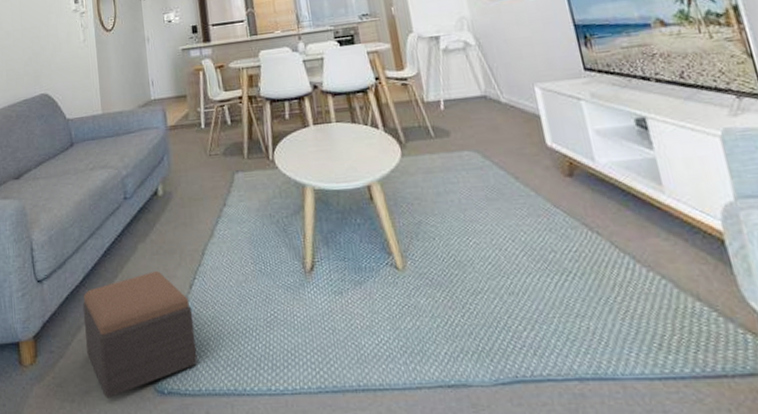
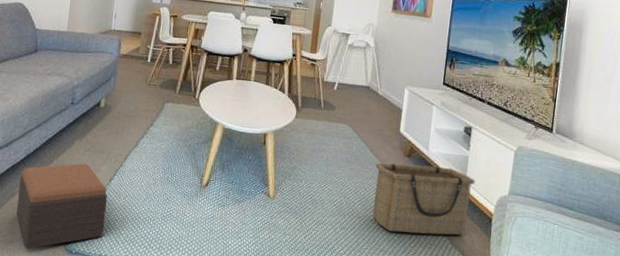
basket: none [528,180,690,286] -> present [373,163,475,235]

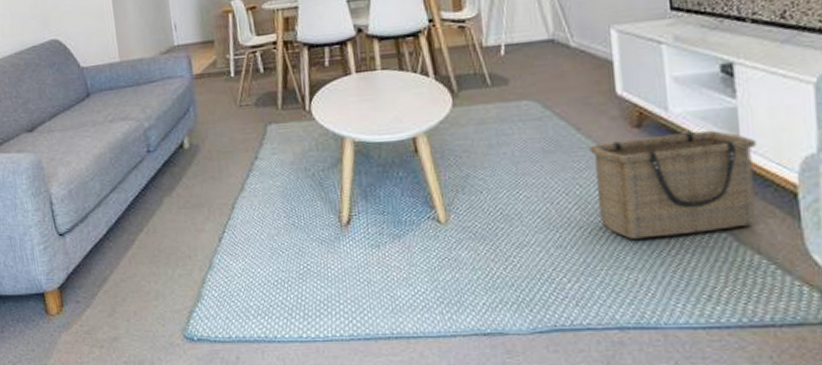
footstool: present [16,163,108,249] -> none [107,225,228,345]

